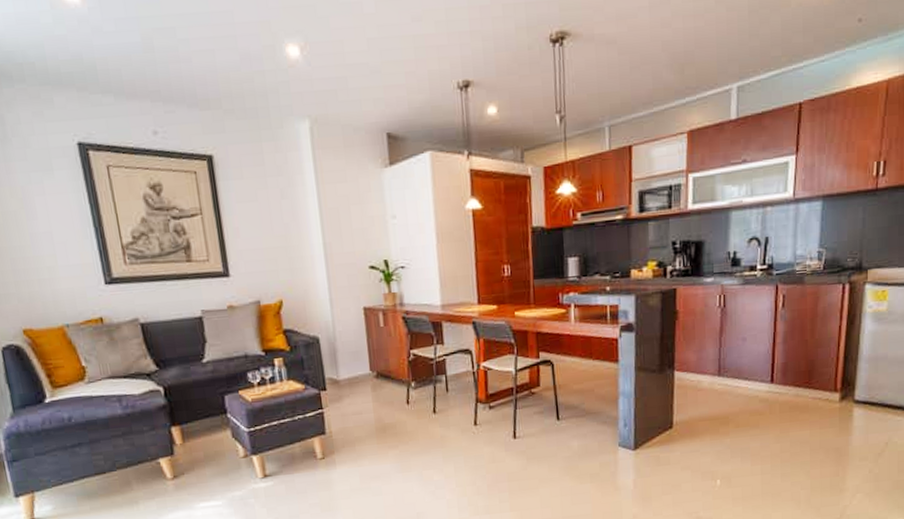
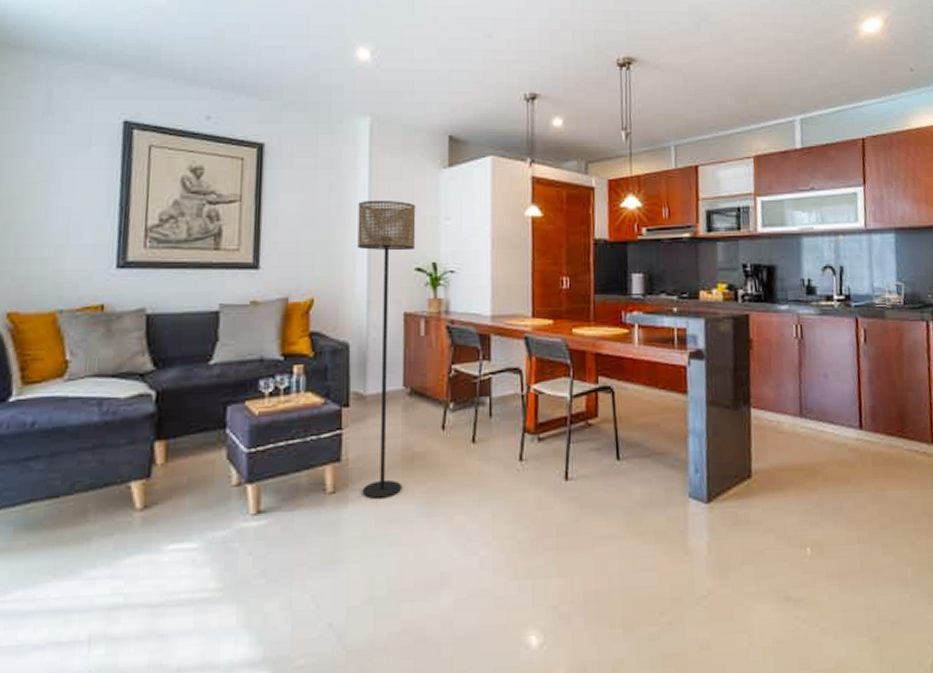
floor lamp: none [309,203,379,461] -> present [357,200,416,499]

